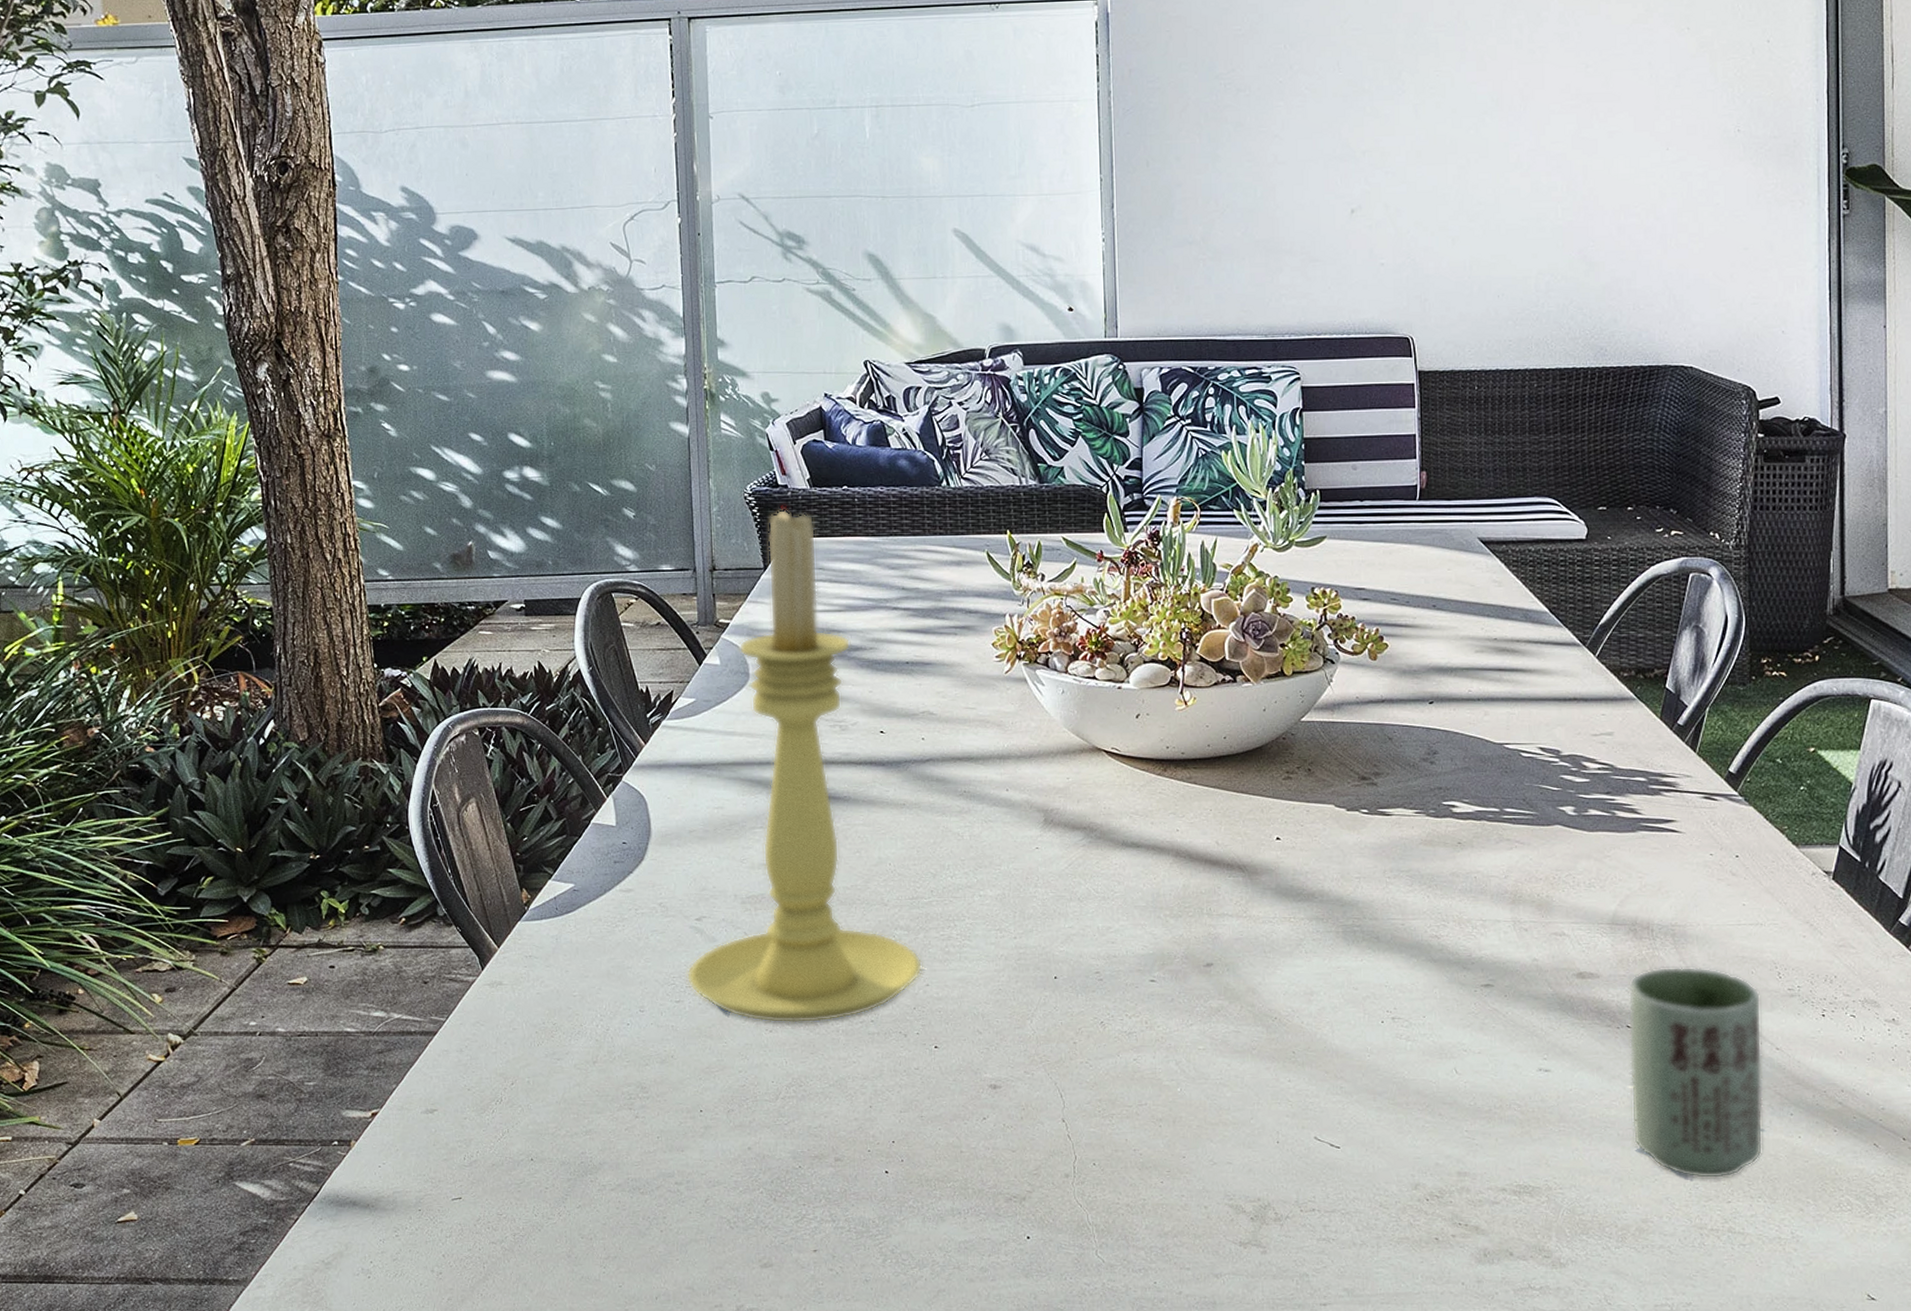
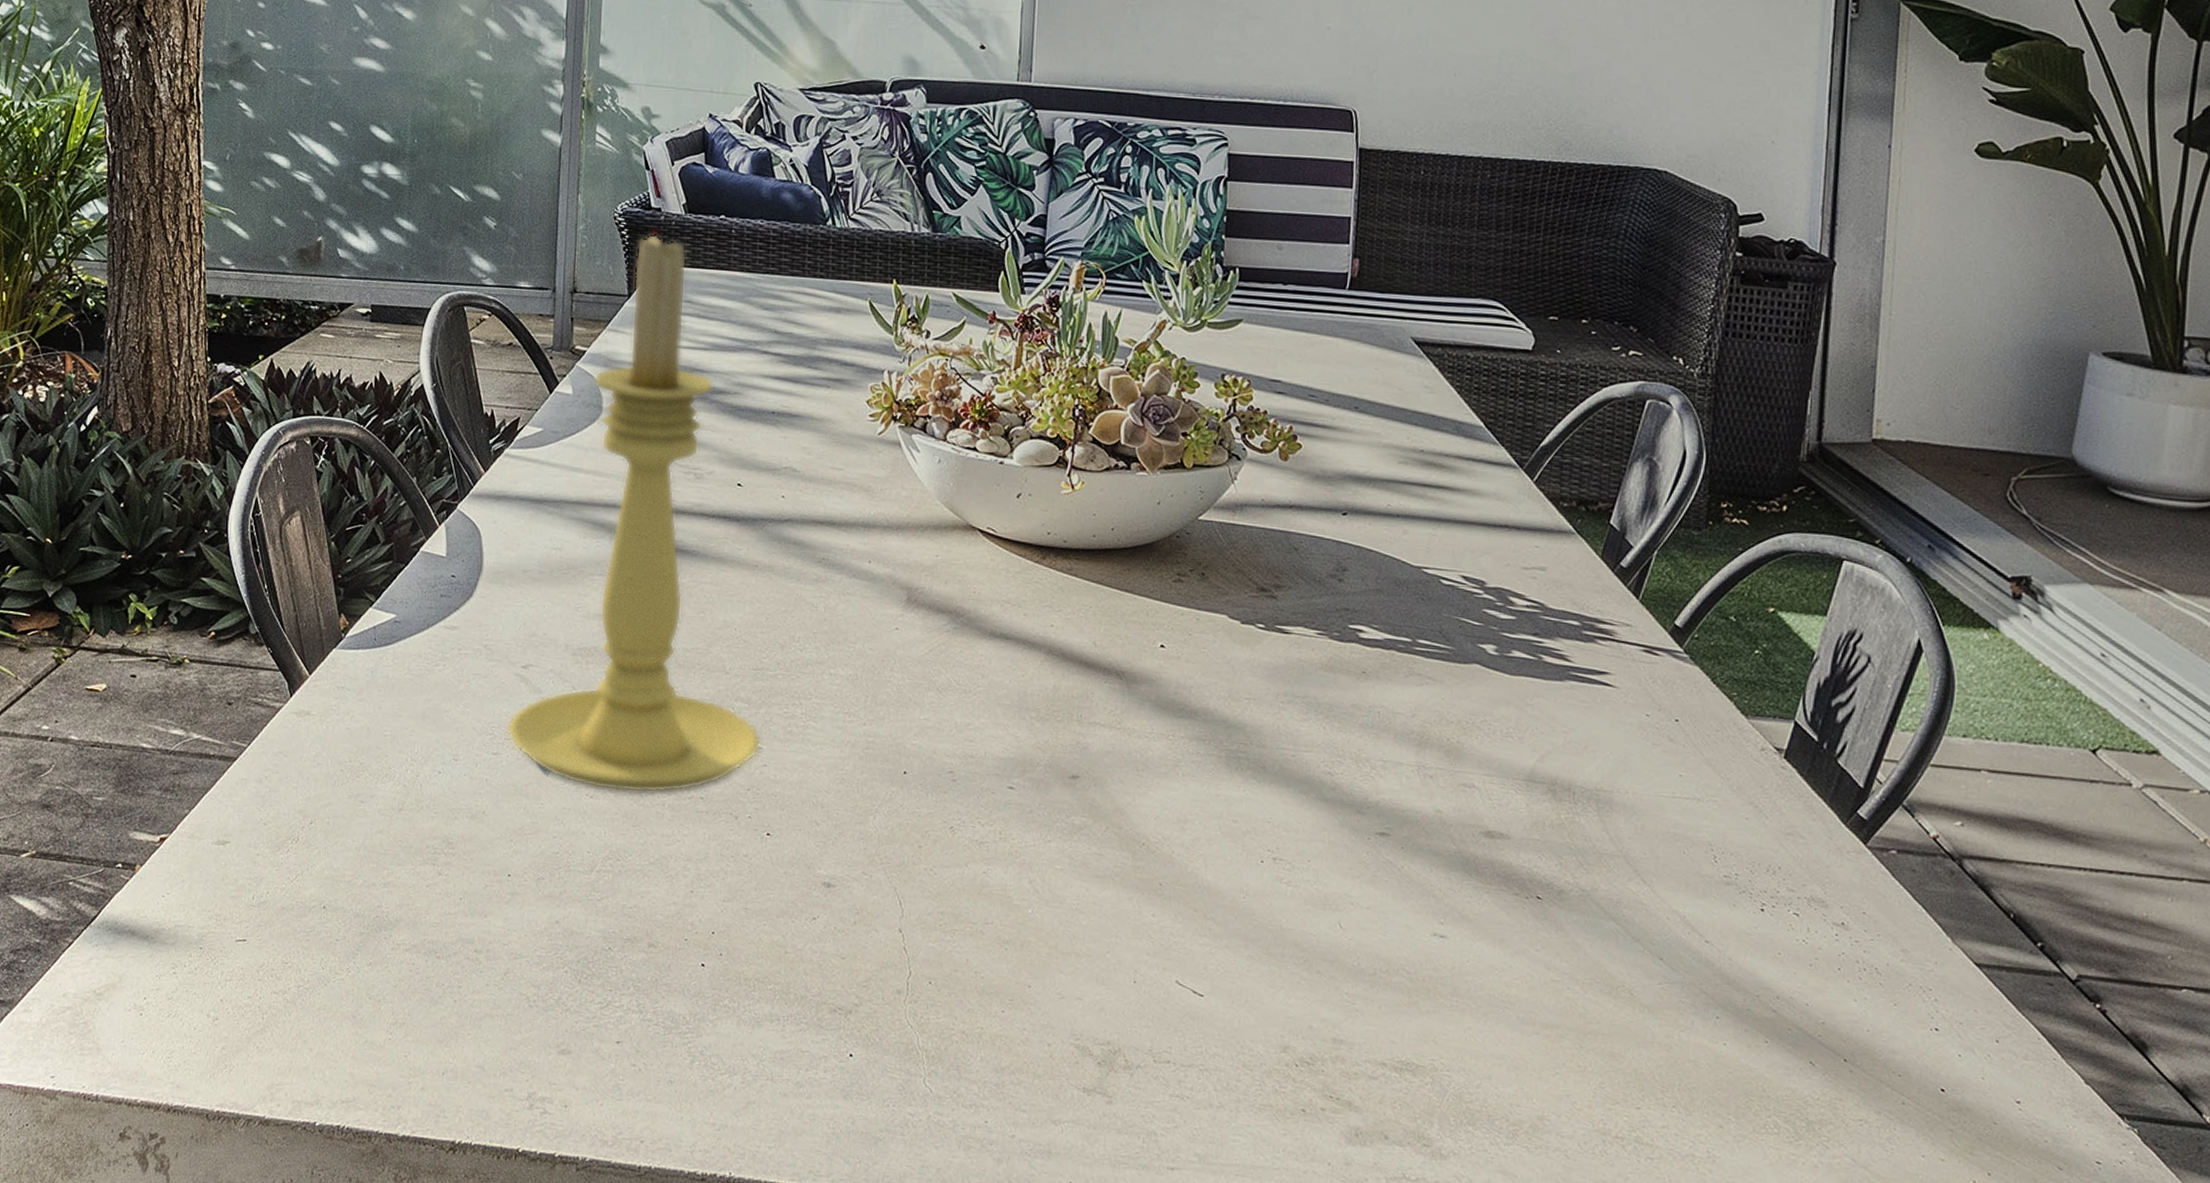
cup: present [1629,966,1763,1179] -> none [1534,835,1693,1081]

